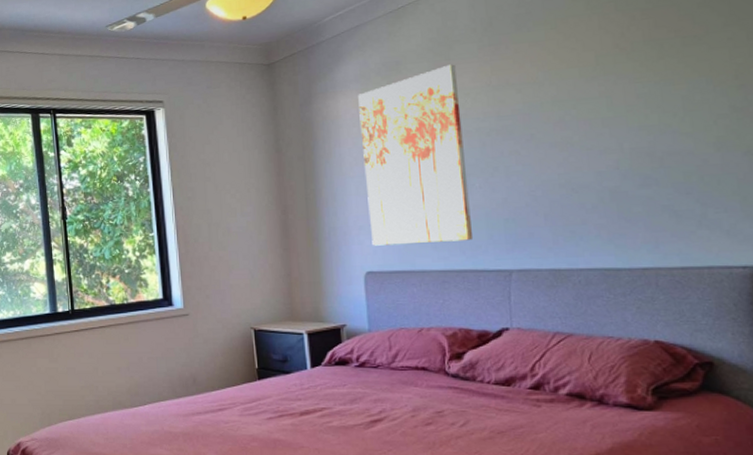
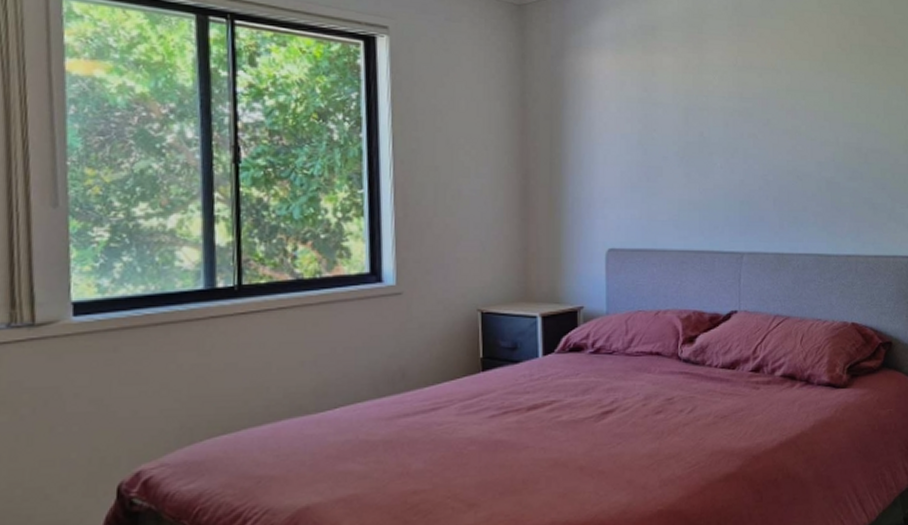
wall art: present [358,64,474,246] -> none [612,38,712,221]

